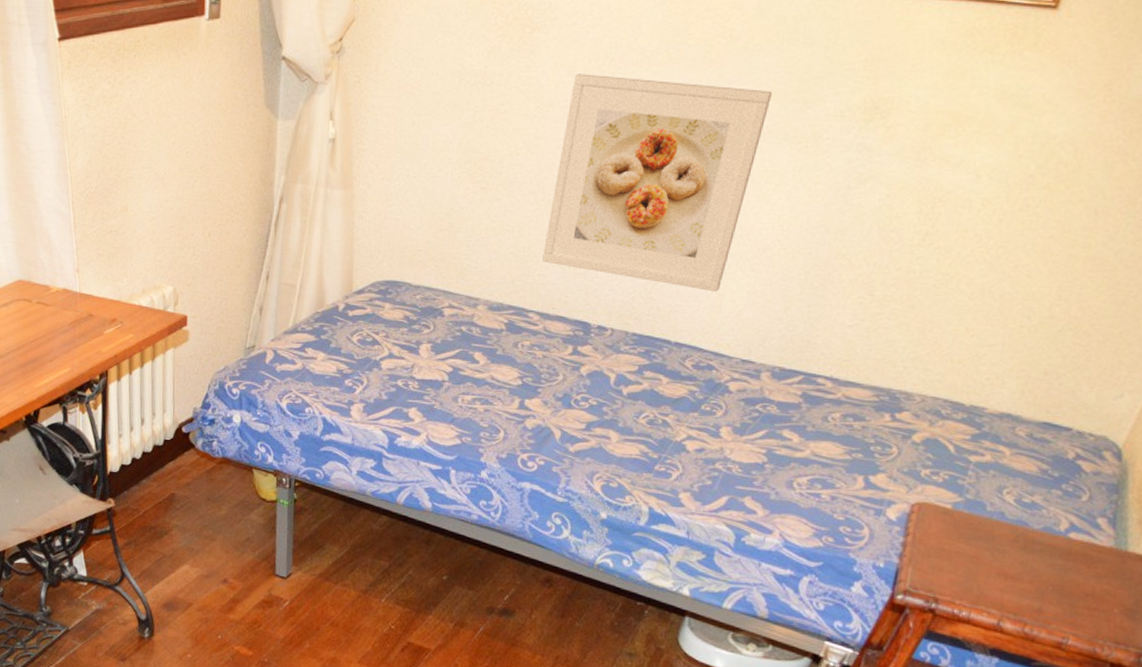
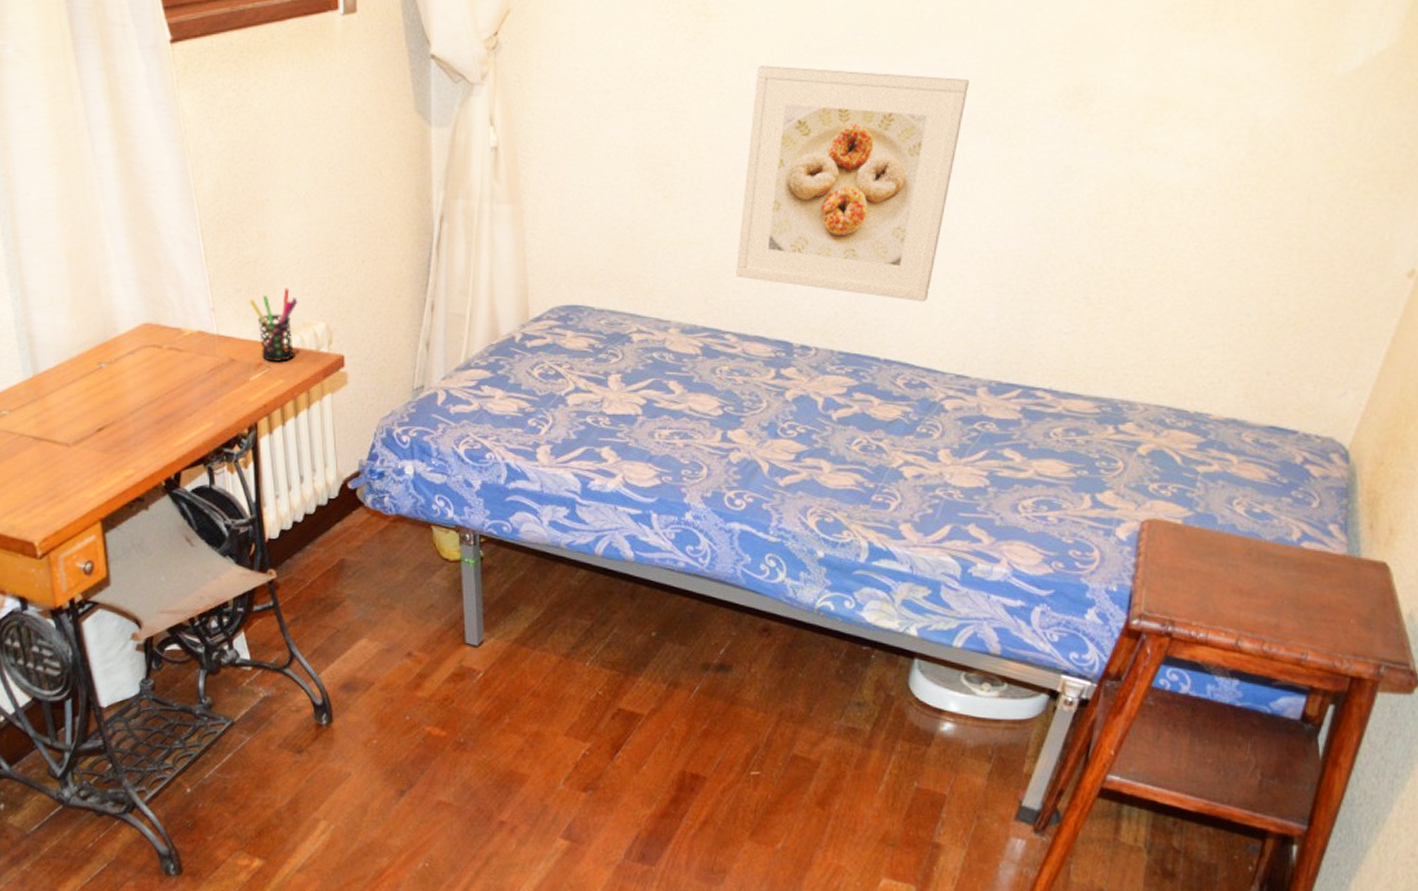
pen holder: none [108,255,151,318] -> present [249,288,298,362]

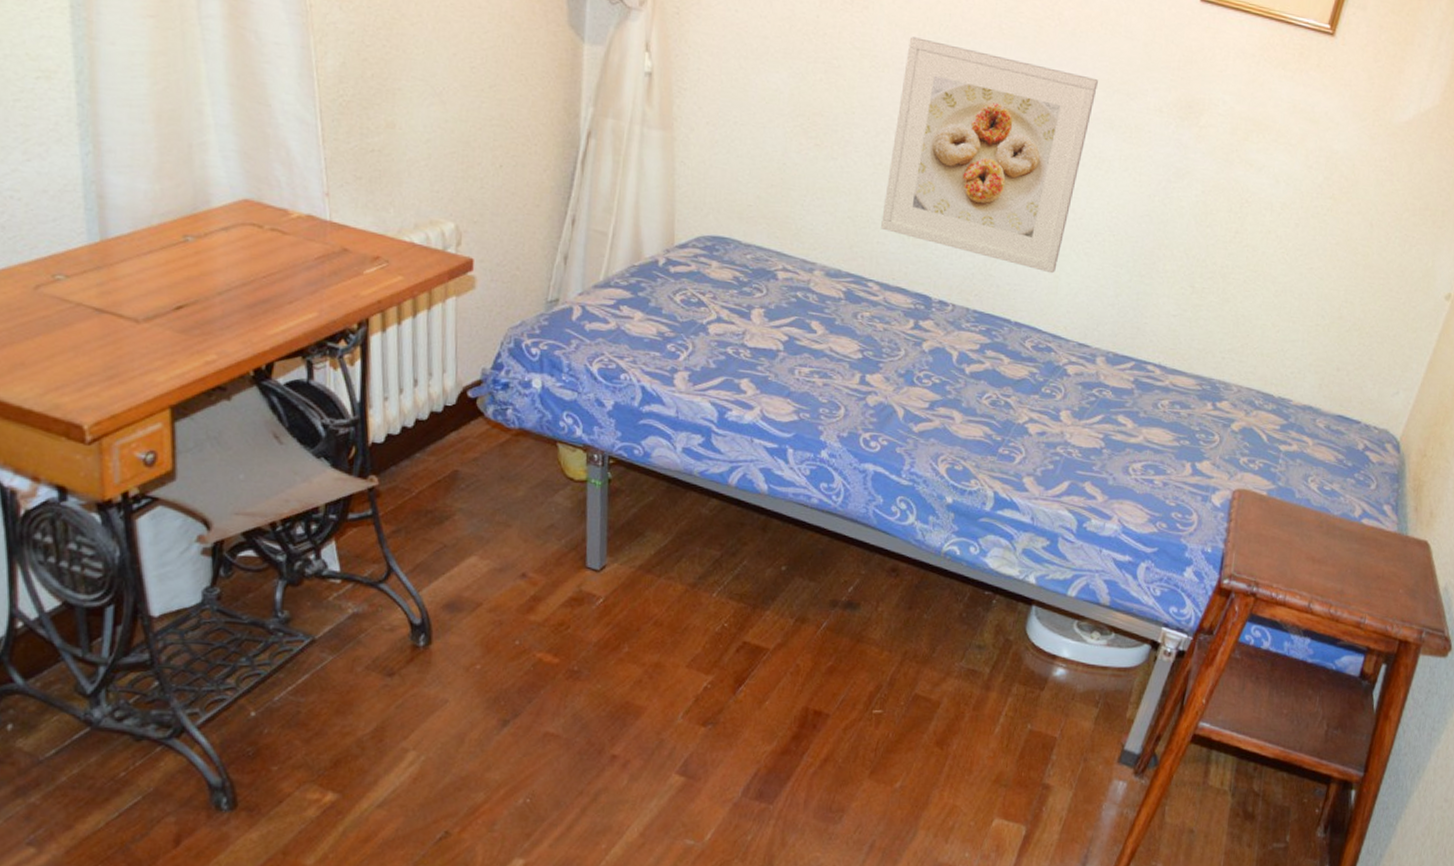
pen holder: present [249,288,298,362] -> none [369,182,426,258]

